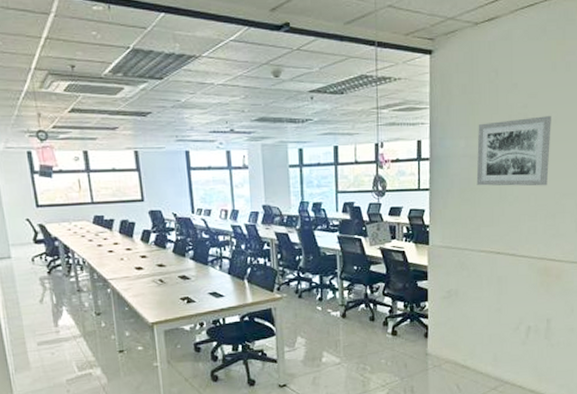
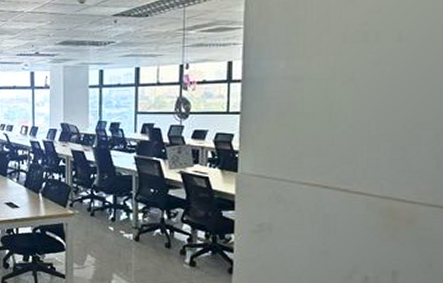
wall art: present [476,116,551,186] -> none [299,33,401,113]

